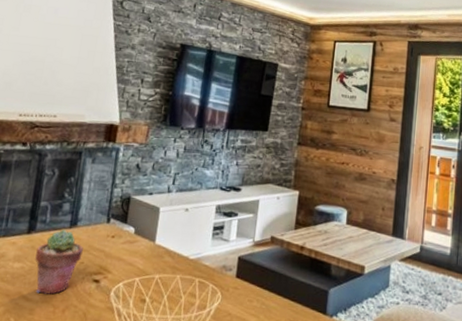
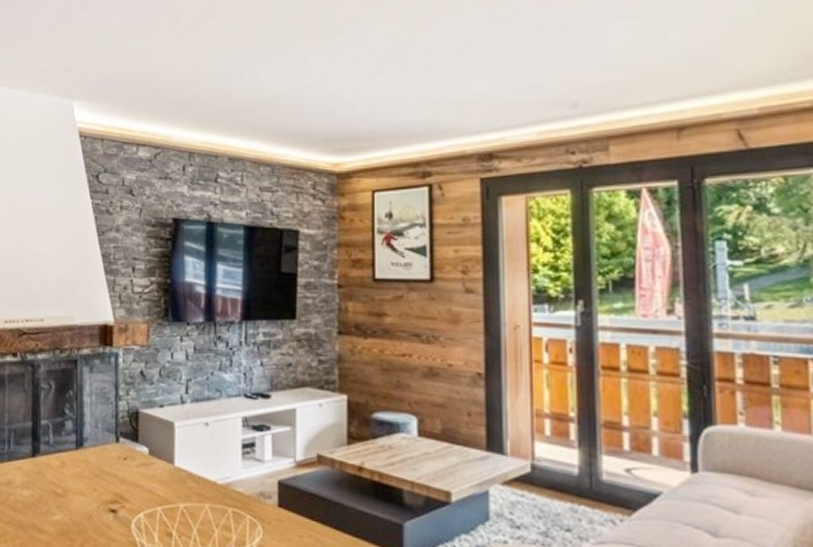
potted succulent: present [35,230,83,295] -> none [44,452,94,526]

